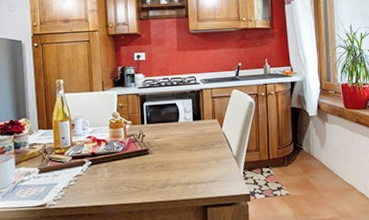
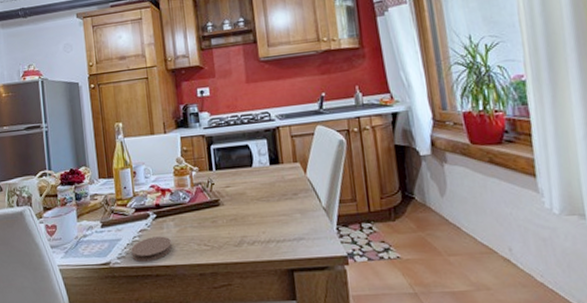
coaster: none [67,180,104,203] -> present [131,236,172,262]

